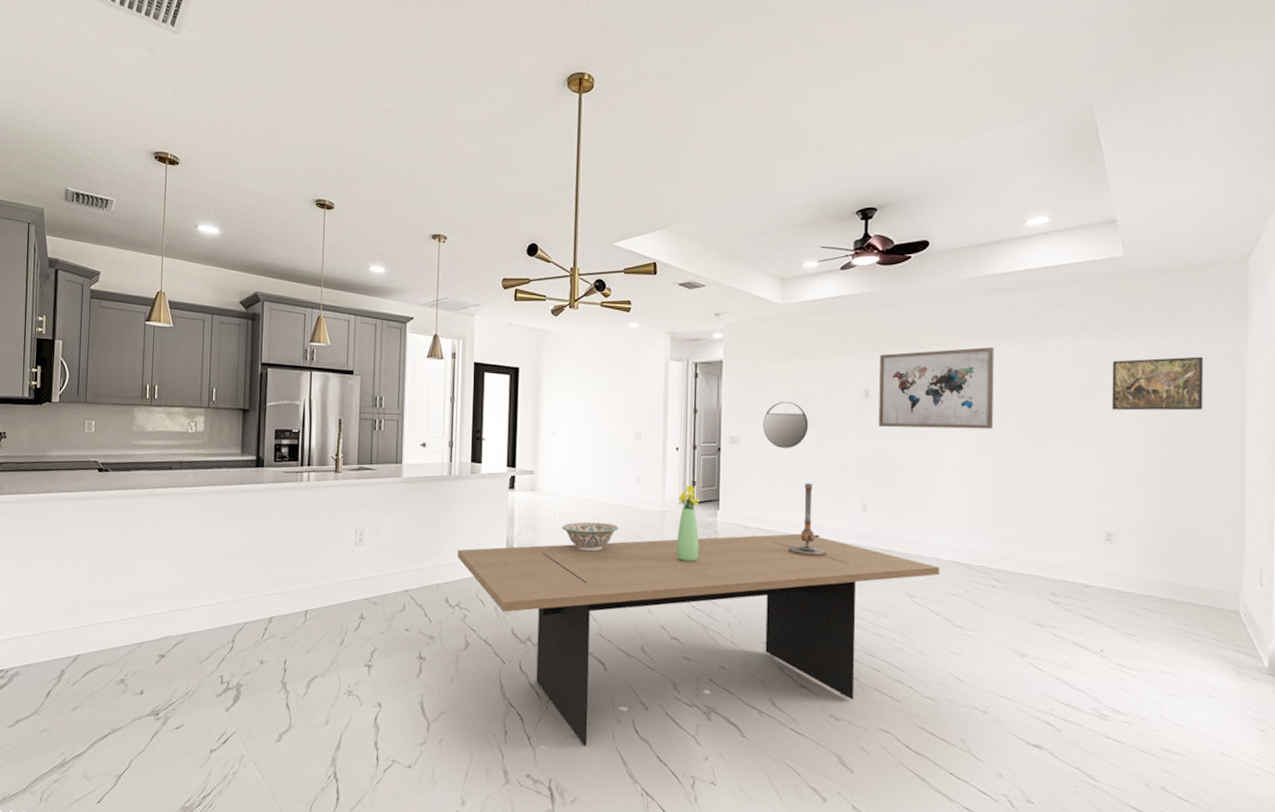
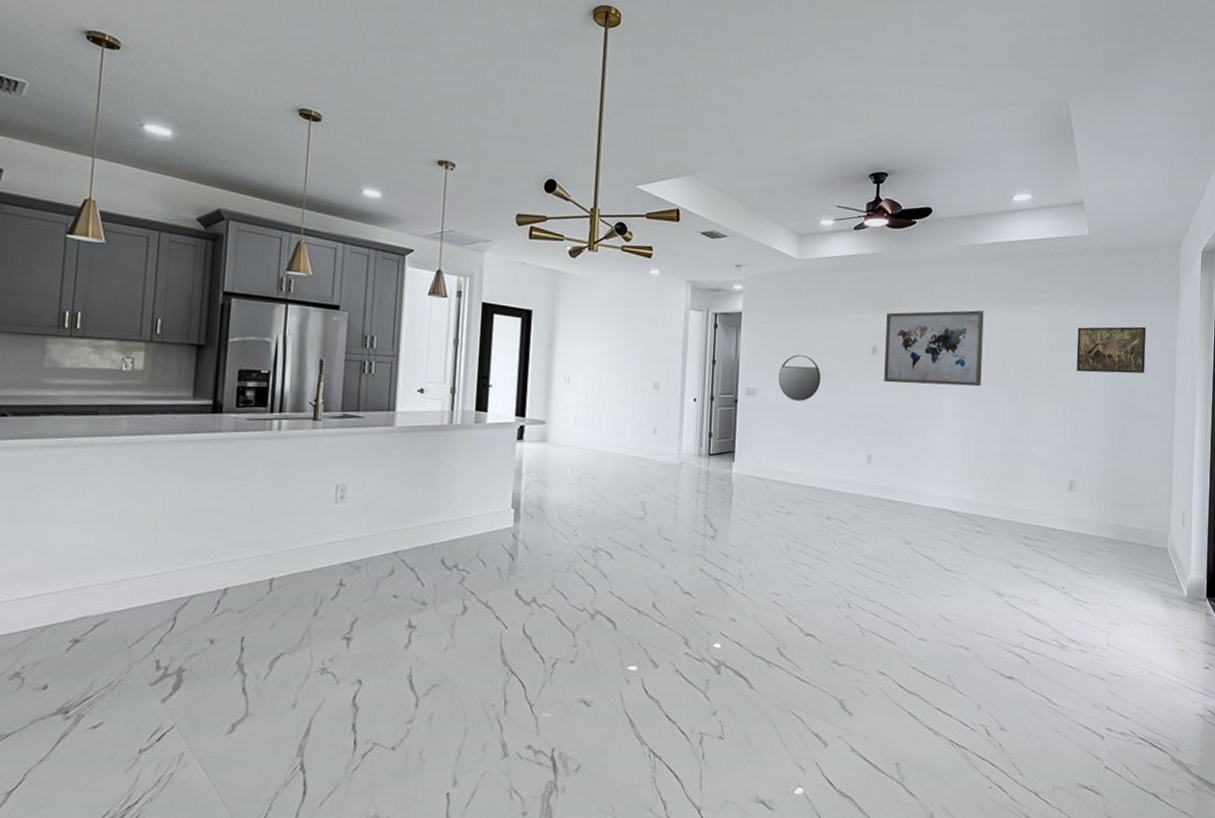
dining table: present [457,533,940,746] -> none [457,484,934,710]
decorative bowl: present [562,521,619,552] -> none [573,474,633,506]
bouquet: present [676,485,700,563] -> none [690,437,716,516]
candlestick: present [788,483,827,558] -> none [799,435,835,509]

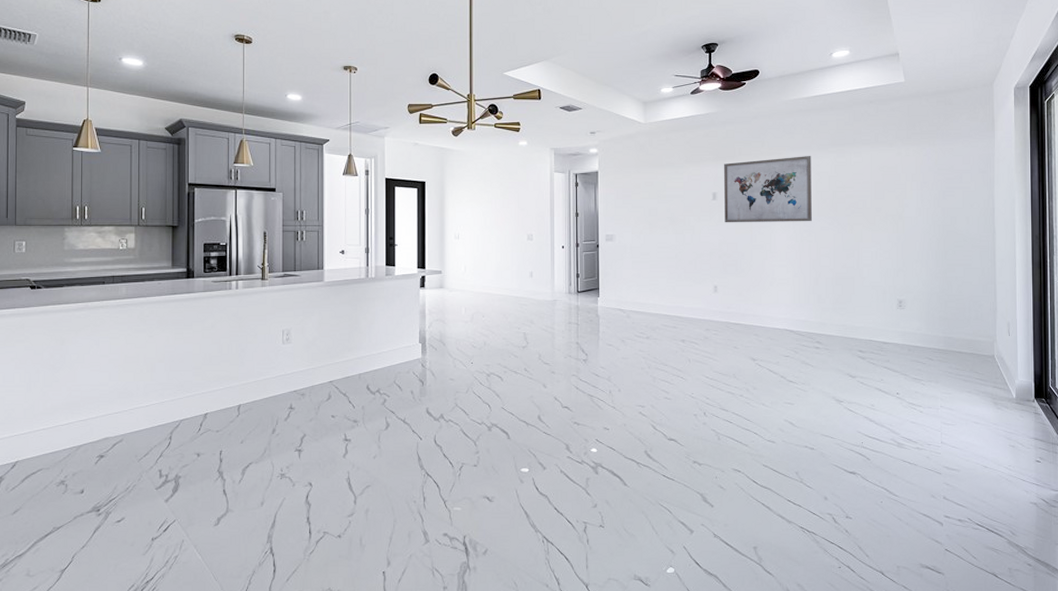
home mirror: present [778,354,821,401] -> none [633,204,670,243]
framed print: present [1076,326,1146,374] -> none [899,160,965,203]

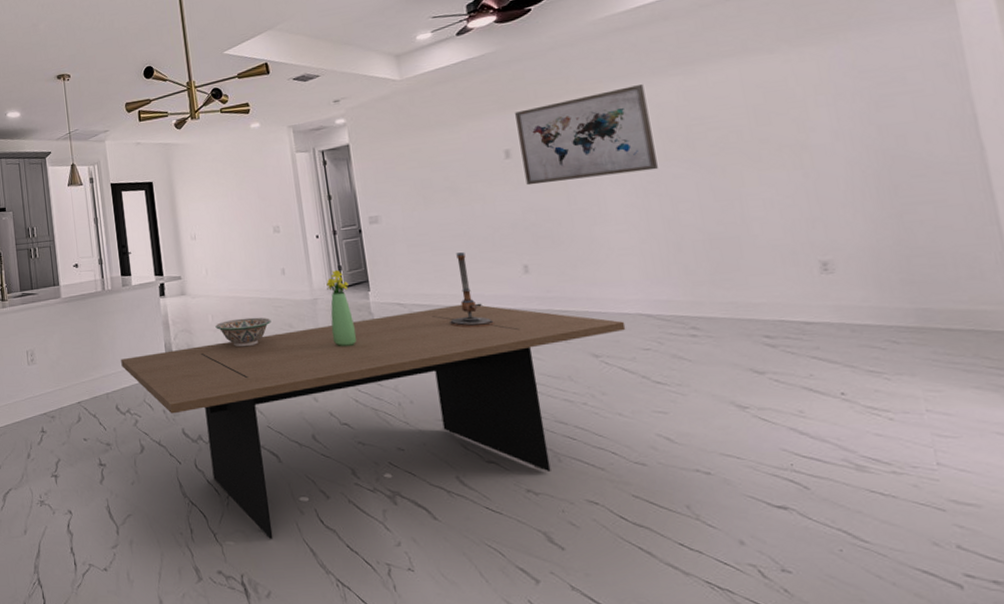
dining table: none [376,313,776,504] -> present [121,304,626,539]
decorative bowl: none [467,312,516,338] -> present [215,317,271,347]
bouquet: none [564,277,584,343] -> present [326,270,357,347]
candlestick: none [656,271,688,333] -> present [450,252,494,328]

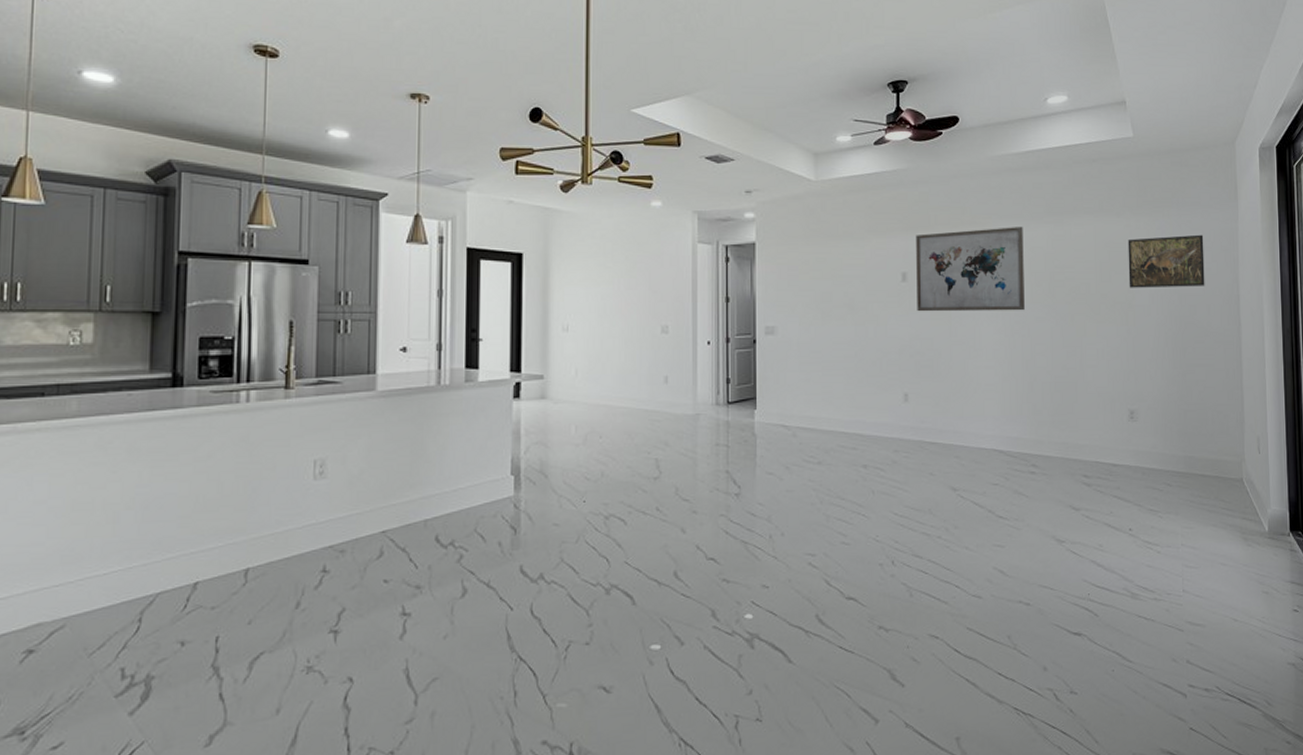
dining table: present [121,304,626,539] -> none [450,430,982,697]
decorative bowl: present [215,317,271,347] -> none [578,431,645,467]
bouquet: present [326,270,357,347] -> none [710,383,736,471]
candlestick: present [450,252,494,328] -> none [830,375,871,456]
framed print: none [789,53,917,128] -> present [1128,234,1205,288]

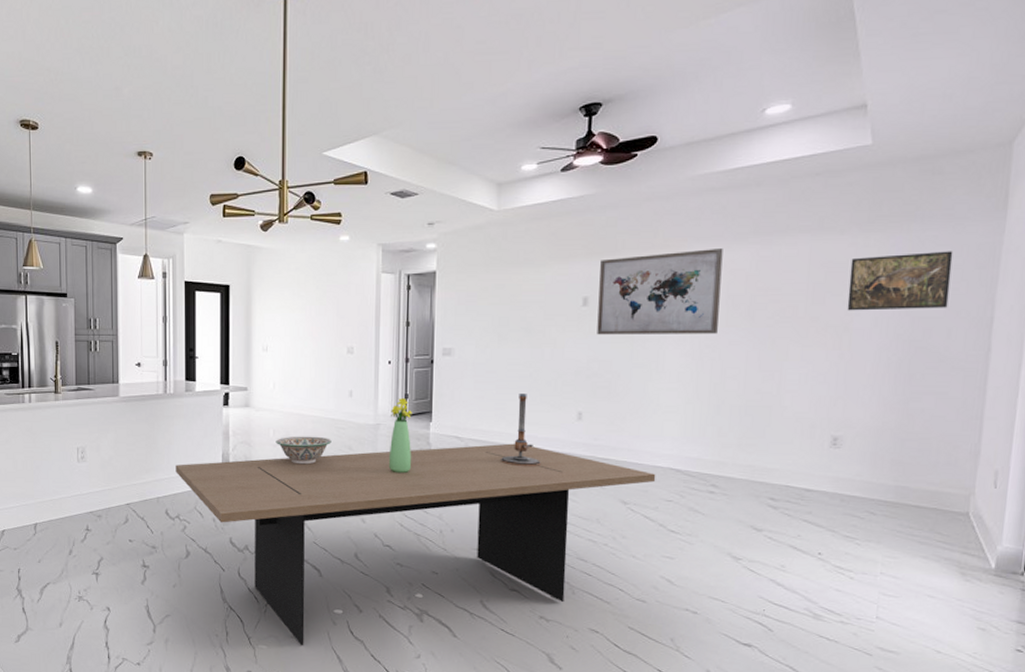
dining table: none [450,430,982,697] -> present [176,443,656,645]
decorative bowl: none [578,431,645,467] -> present [276,436,332,465]
bouquet: none [710,383,736,471] -> present [388,398,412,474]
candlestick: none [830,375,871,456] -> present [501,394,541,467]

